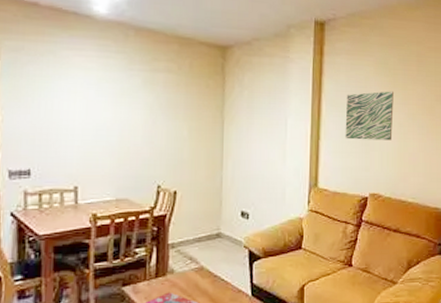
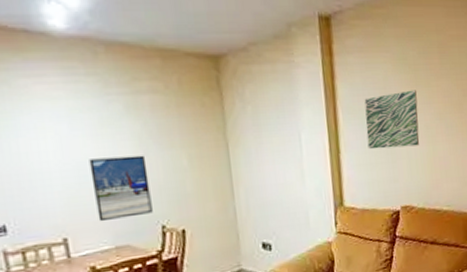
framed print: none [106,122,153,176] -> present [89,155,153,222]

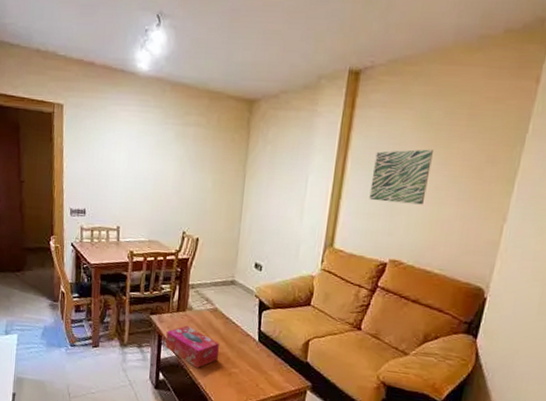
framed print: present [89,155,153,222] -> none [142,171,182,221]

